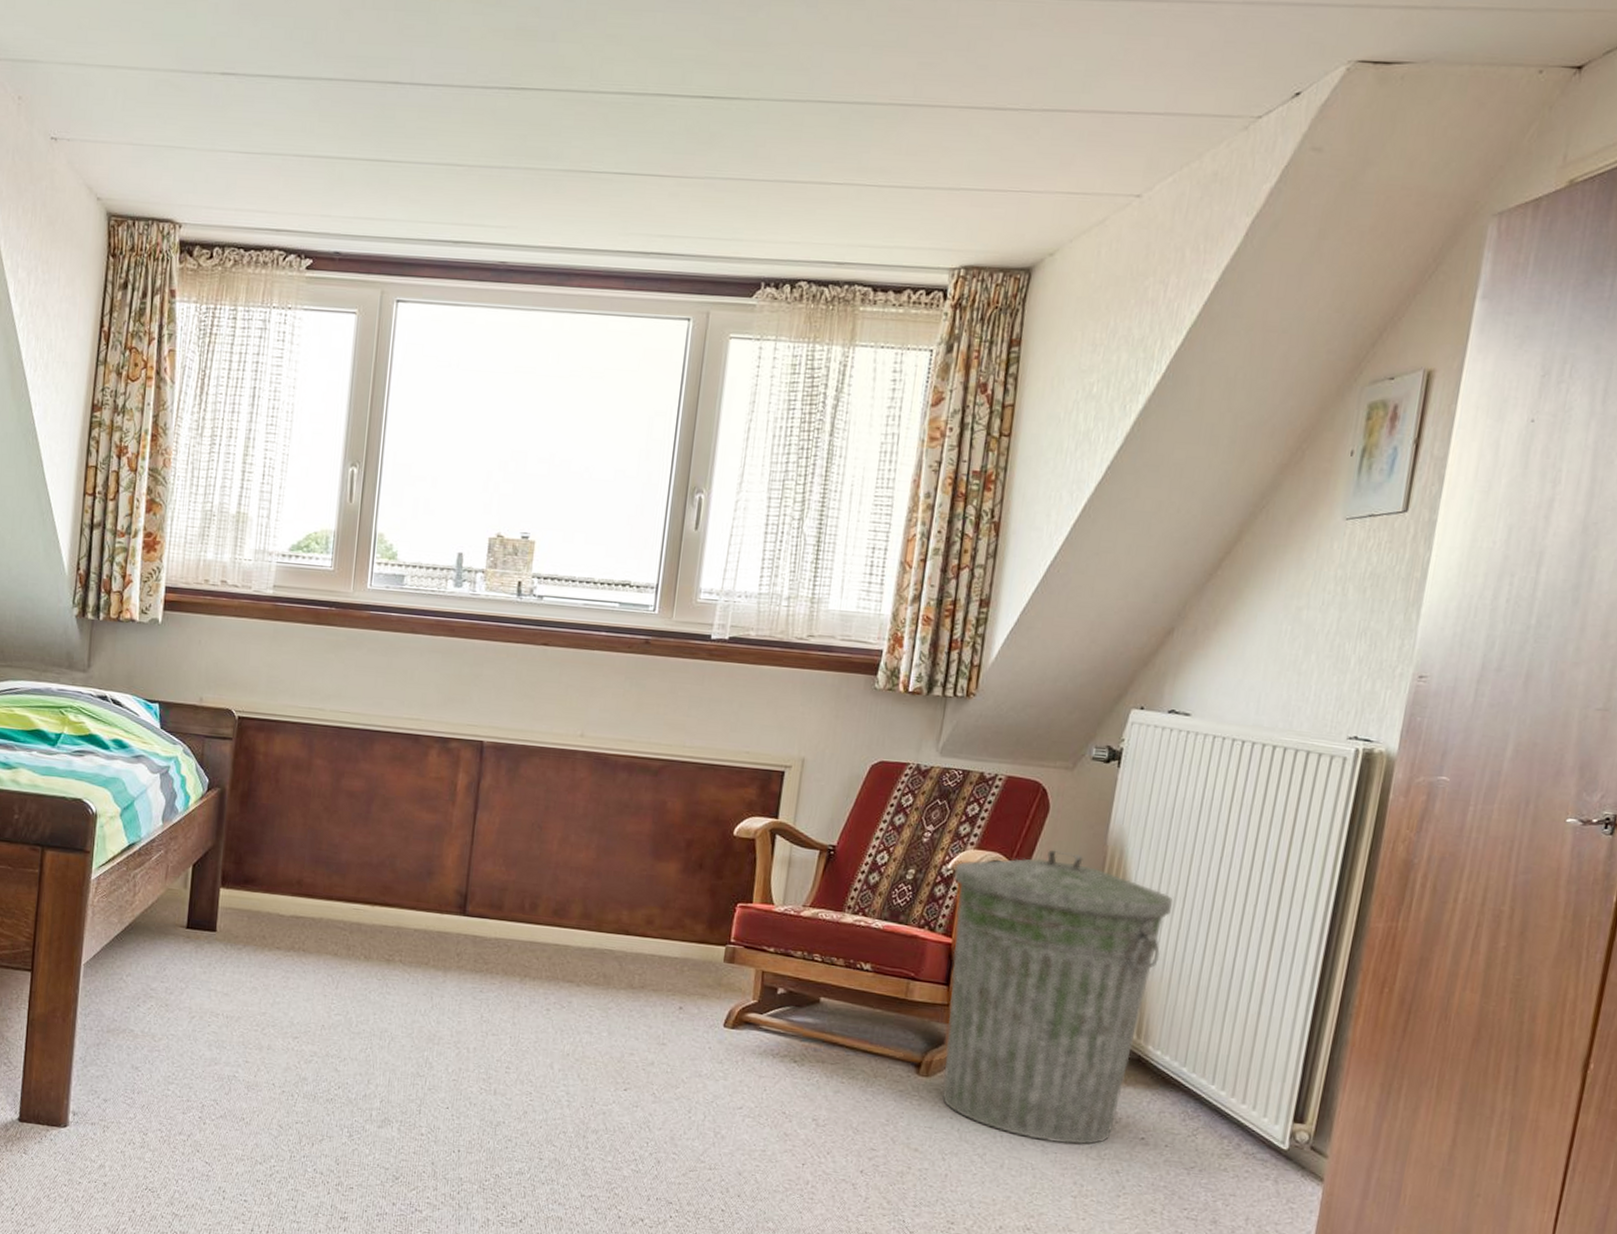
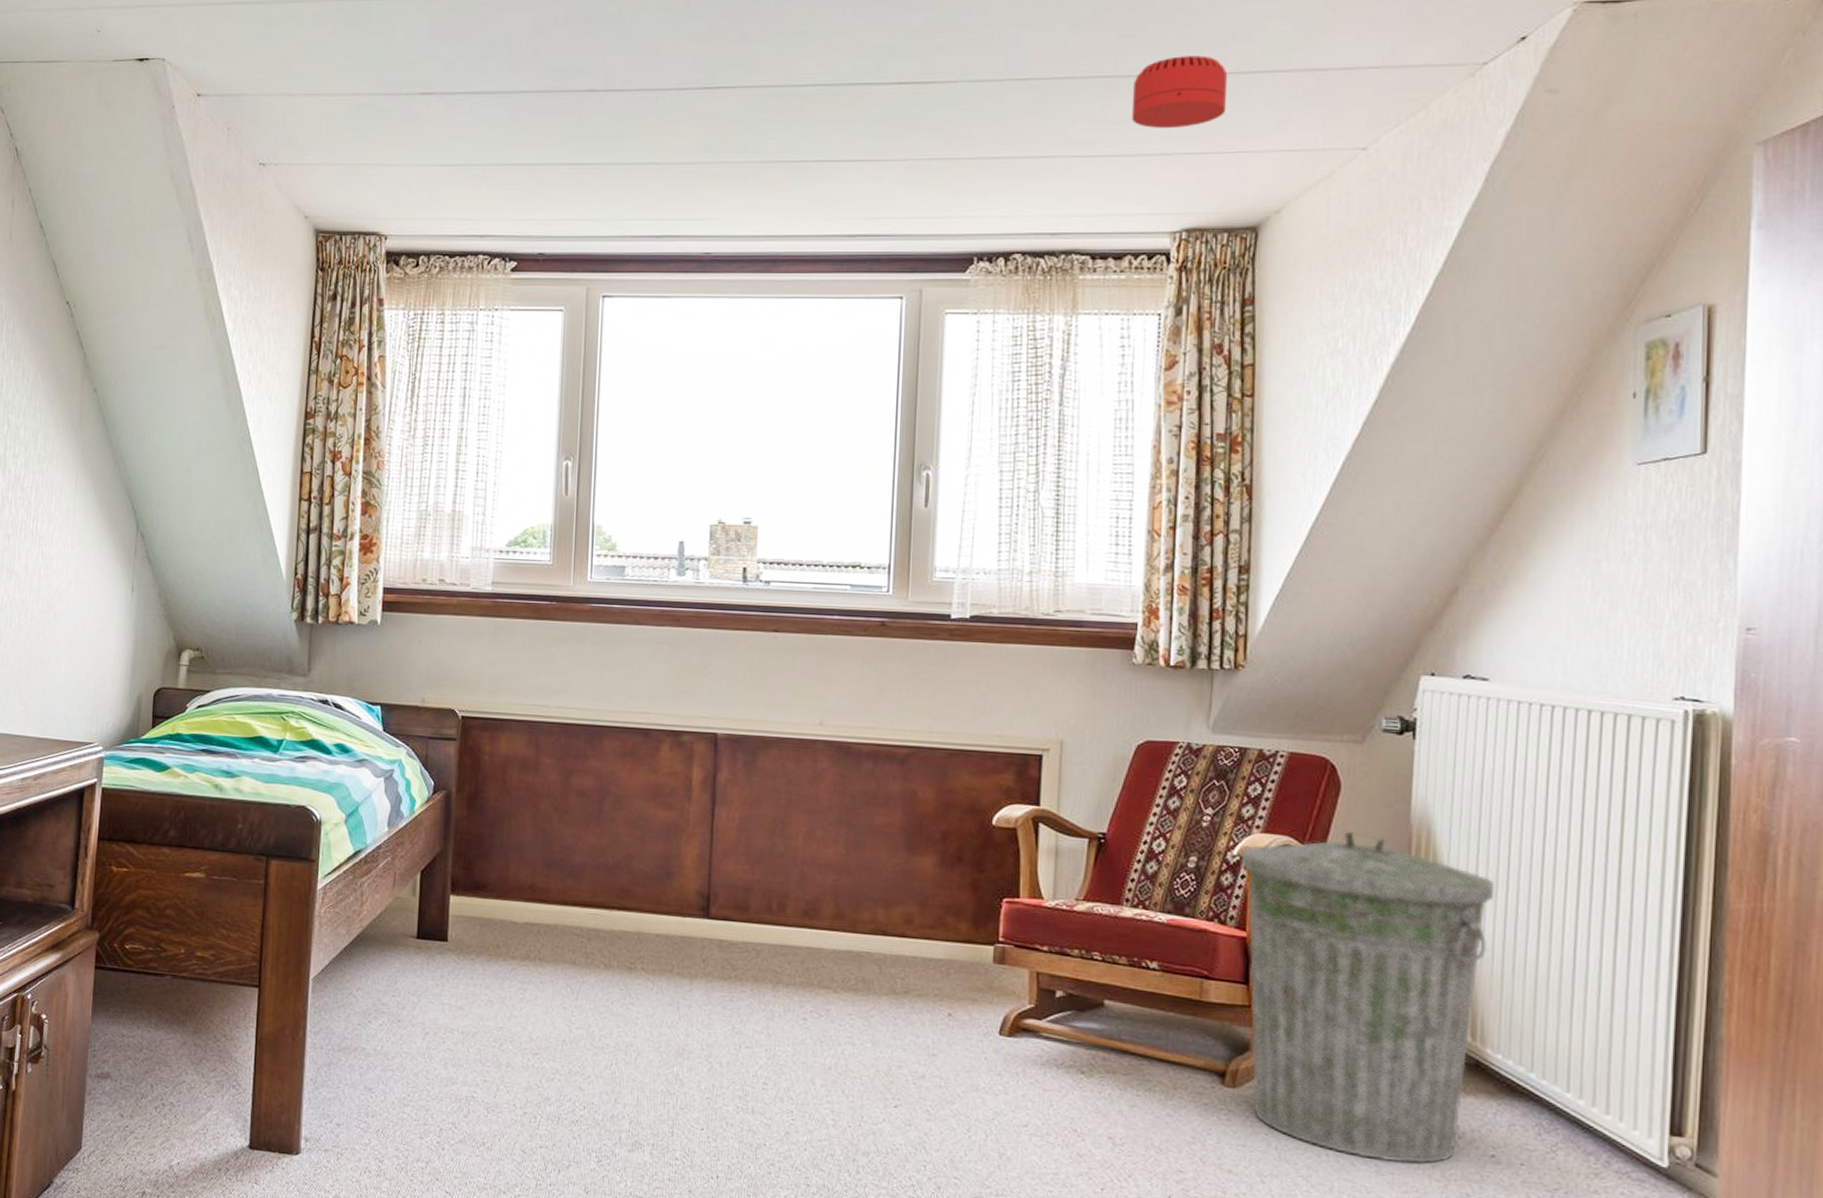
smoke detector: none [924,88,1020,163] -> present [1131,55,1228,128]

